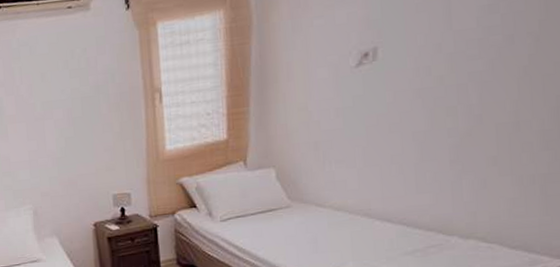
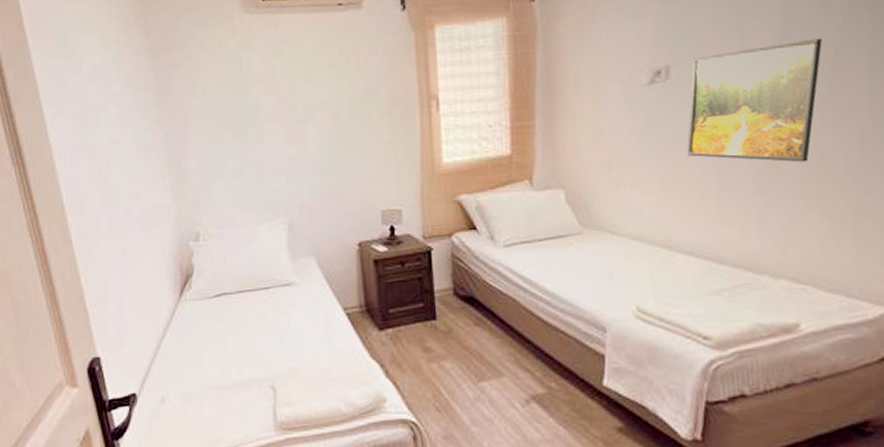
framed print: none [390,11,527,133] -> present [687,38,822,162]

